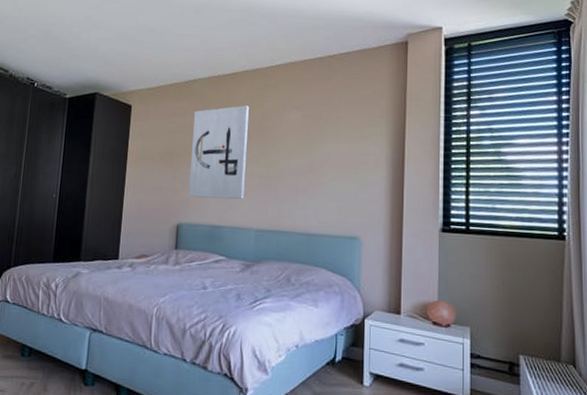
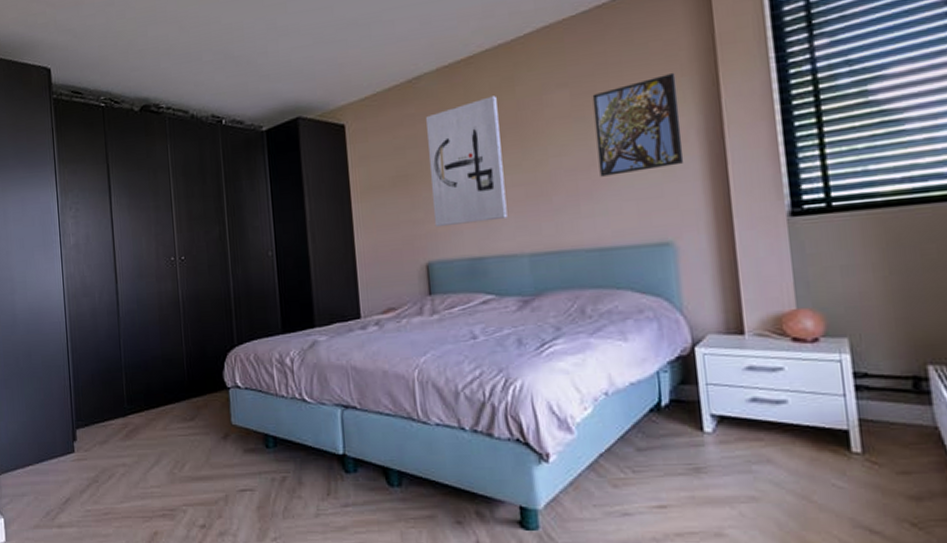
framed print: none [315,113,377,181] -> present [592,72,684,177]

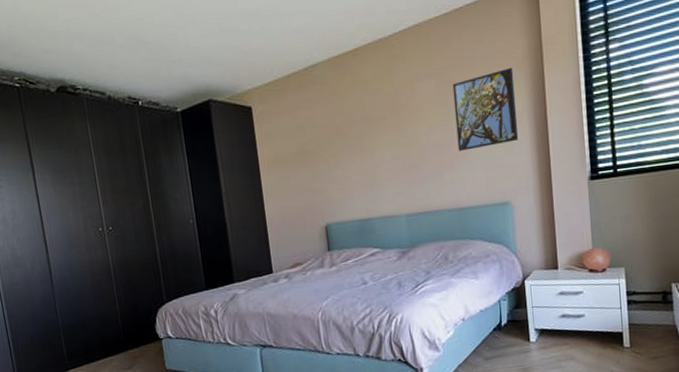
wall art: present [426,96,508,228] -> none [321,83,389,195]

